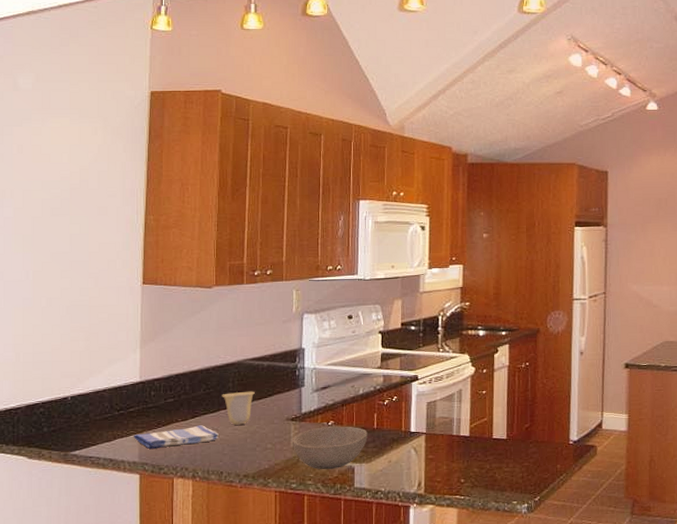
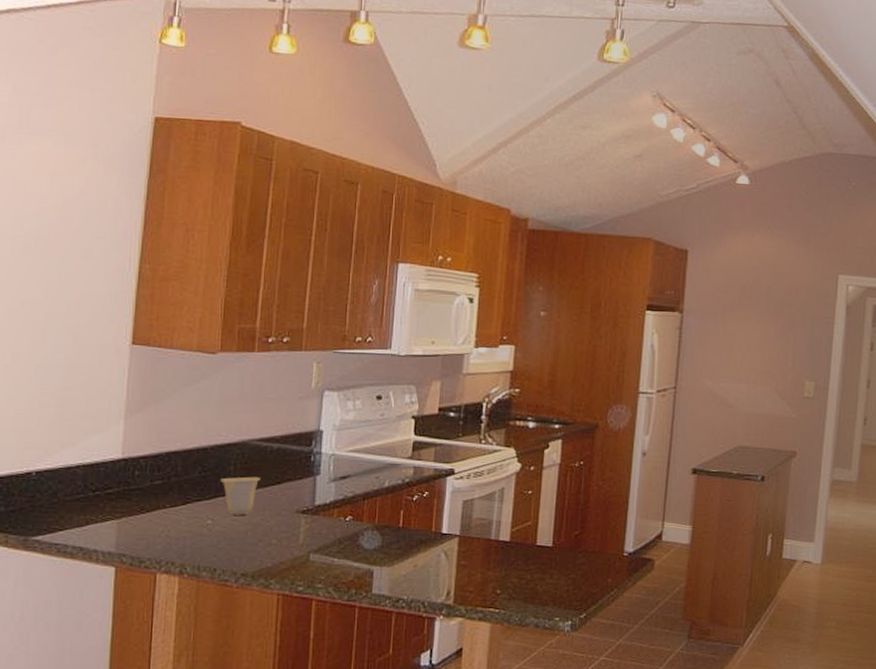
dish towel: present [133,425,219,449] -> none [110,513,214,538]
bowl: present [291,426,368,470] -> none [301,522,391,572]

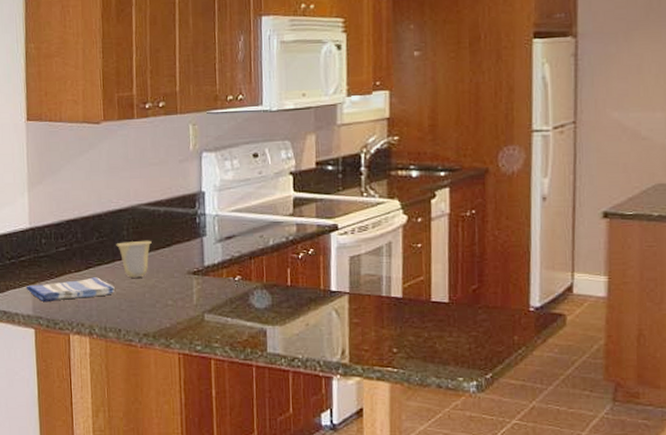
dish towel: none [110,513,214,538] -> present [26,277,115,301]

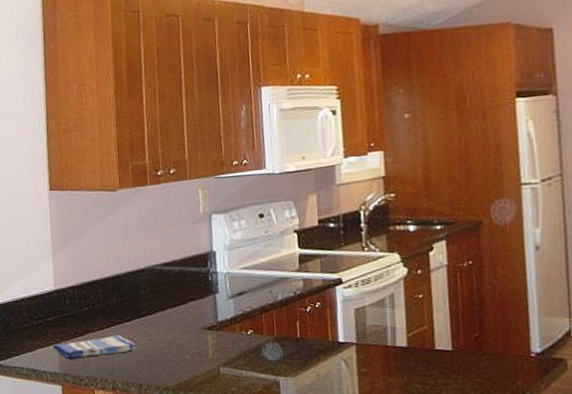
cup: present [116,240,152,278] -> none [135,298,168,335]

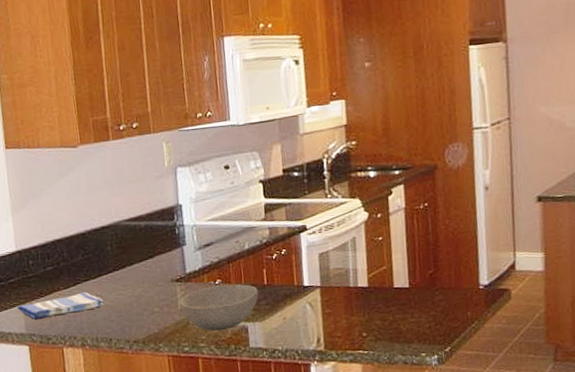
bowl: none [210,335,291,384] -> present [179,284,259,331]

